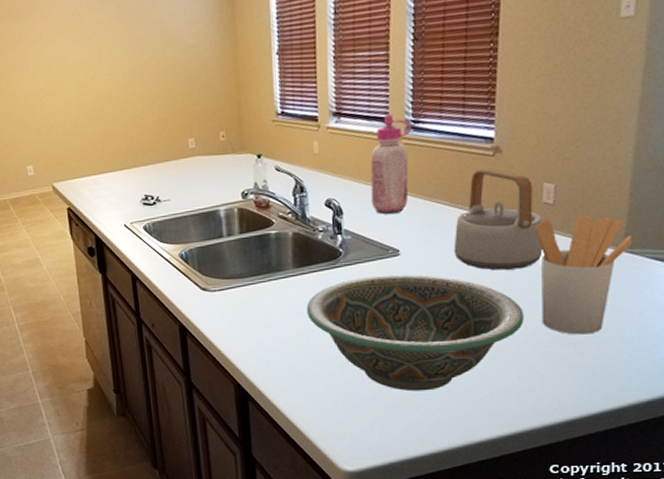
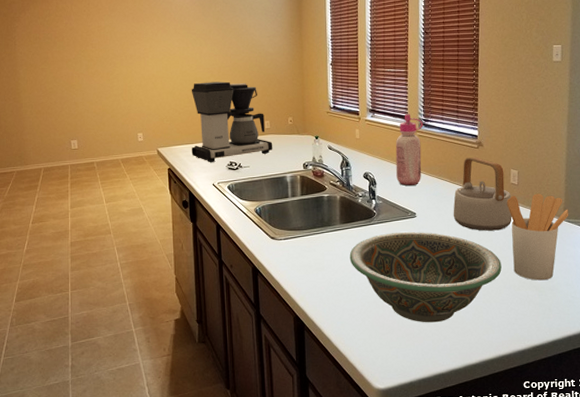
coffee maker: none [89,89,200,197] -> present [191,81,273,162]

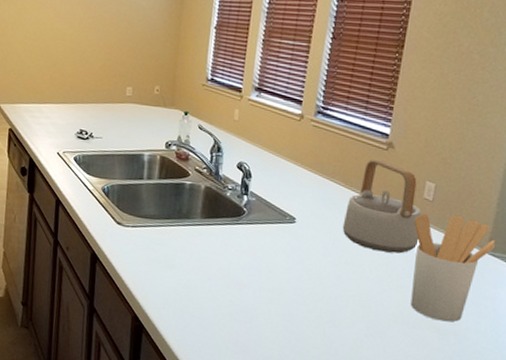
coffee maker: present [191,81,273,162] -> none [37,33,133,128]
decorative bowl: present [349,231,502,323] -> none [206,237,396,350]
glue bottle: present [395,113,424,187] -> none [277,96,321,186]

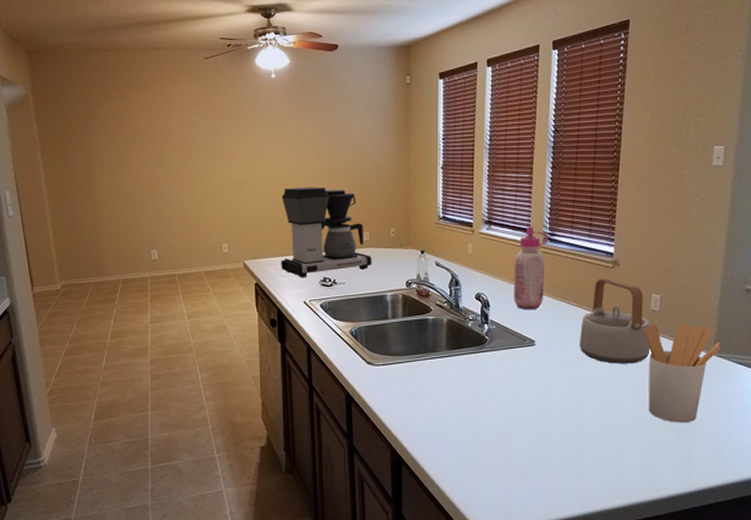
coffee maker: none [37,33,133,128] -> present [281,187,372,277]
glue bottle: none [277,96,321,186] -> present [514,225,549,310]

